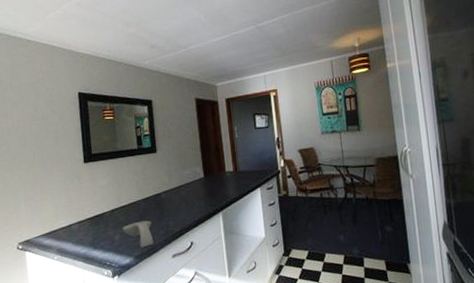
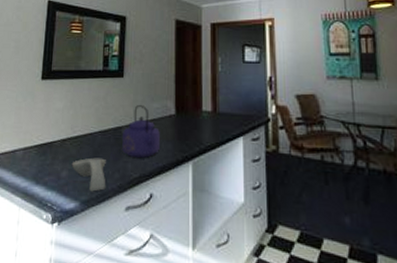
kettle: none [162,173,194,216] -> present [122,104,160,158]

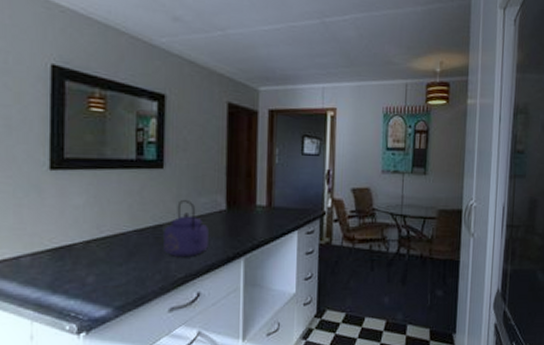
spoon rest: present [71,157,106,192] -> none [99,259,145,296]

